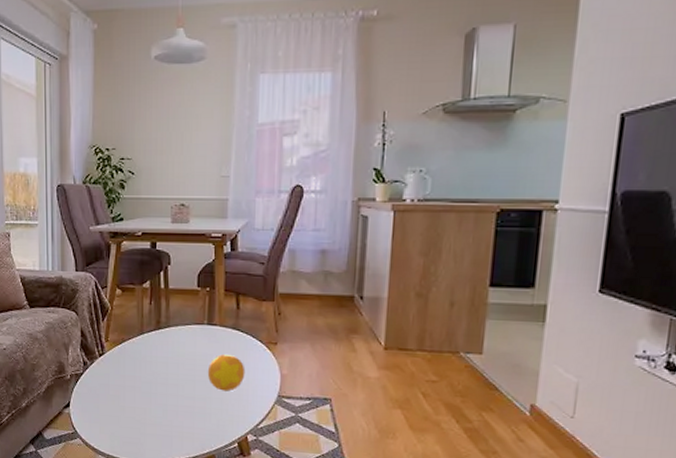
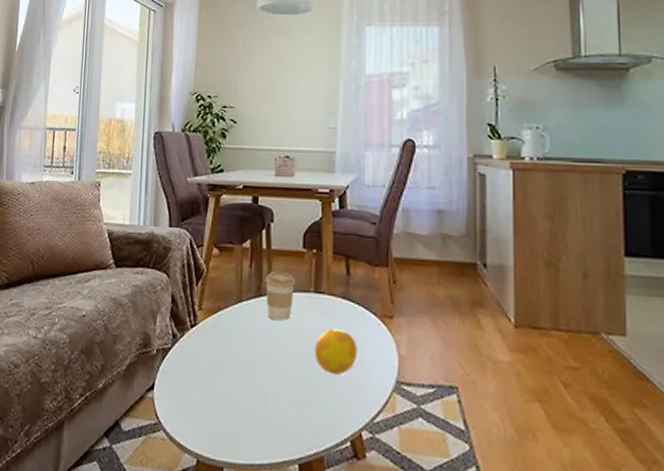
coffee cup: none [164,307,190,349] -> present [265,271,295,321]

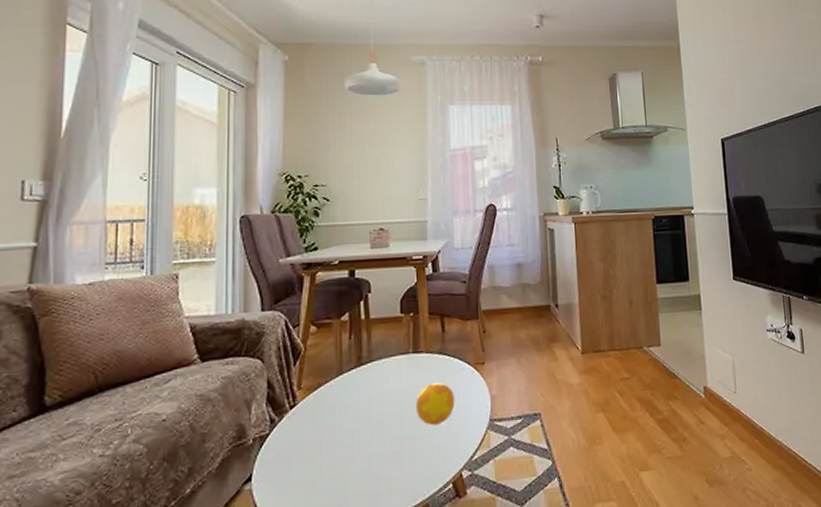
coffee cup: present [265,271,295,321] -> none [365,338,394,386]

